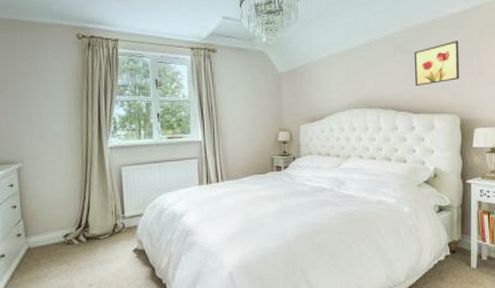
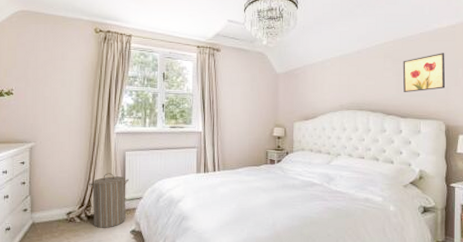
laundry hamper: none [84,190,127,249] -> present [88,173,129,228]

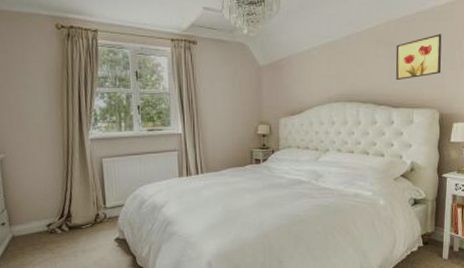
laundry hamper: present [88,173,129,228] -> none [66,182,109,238]

